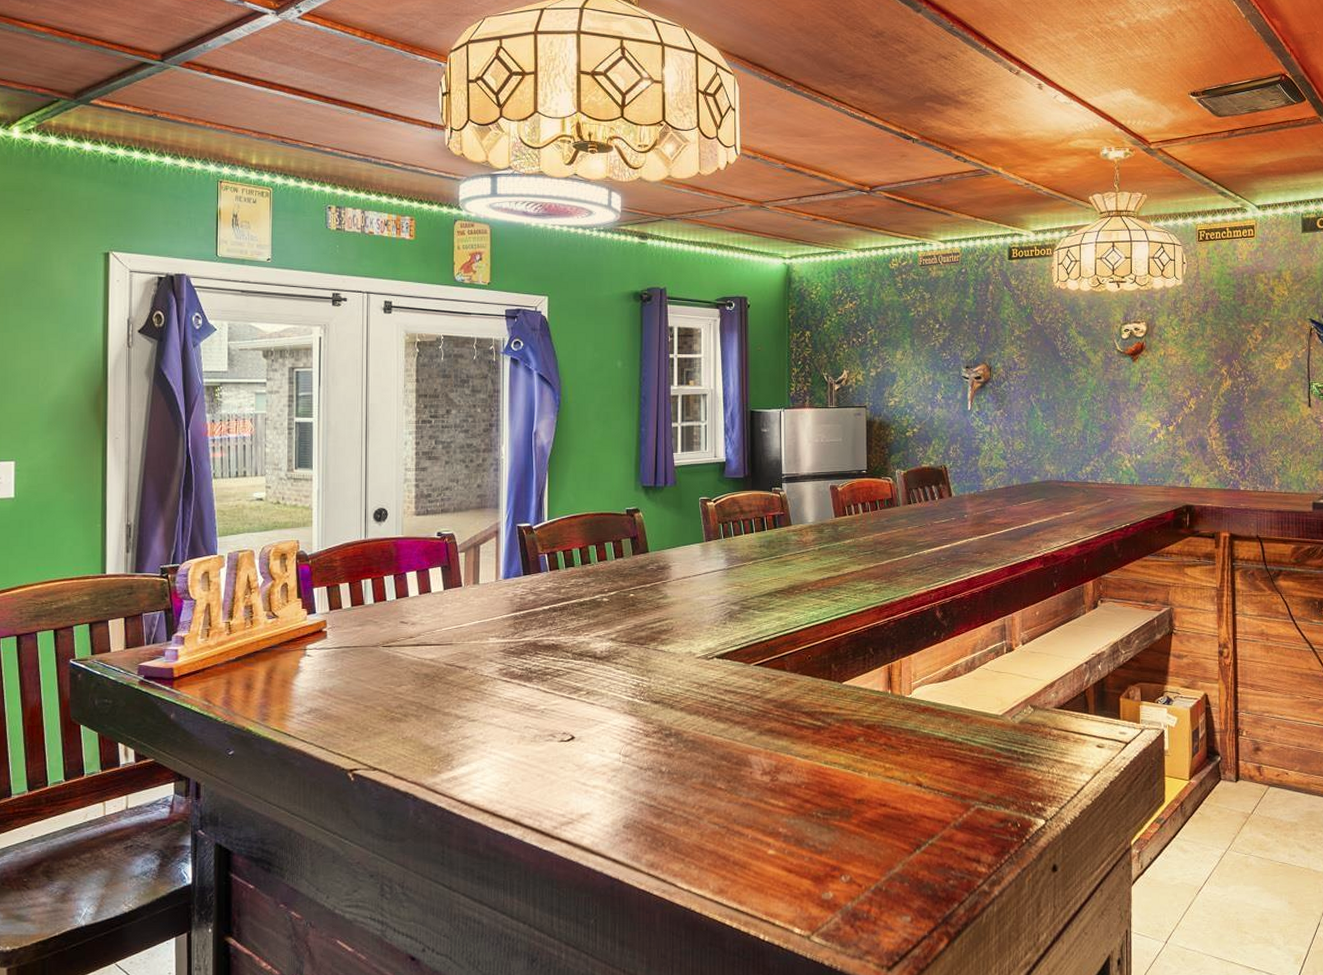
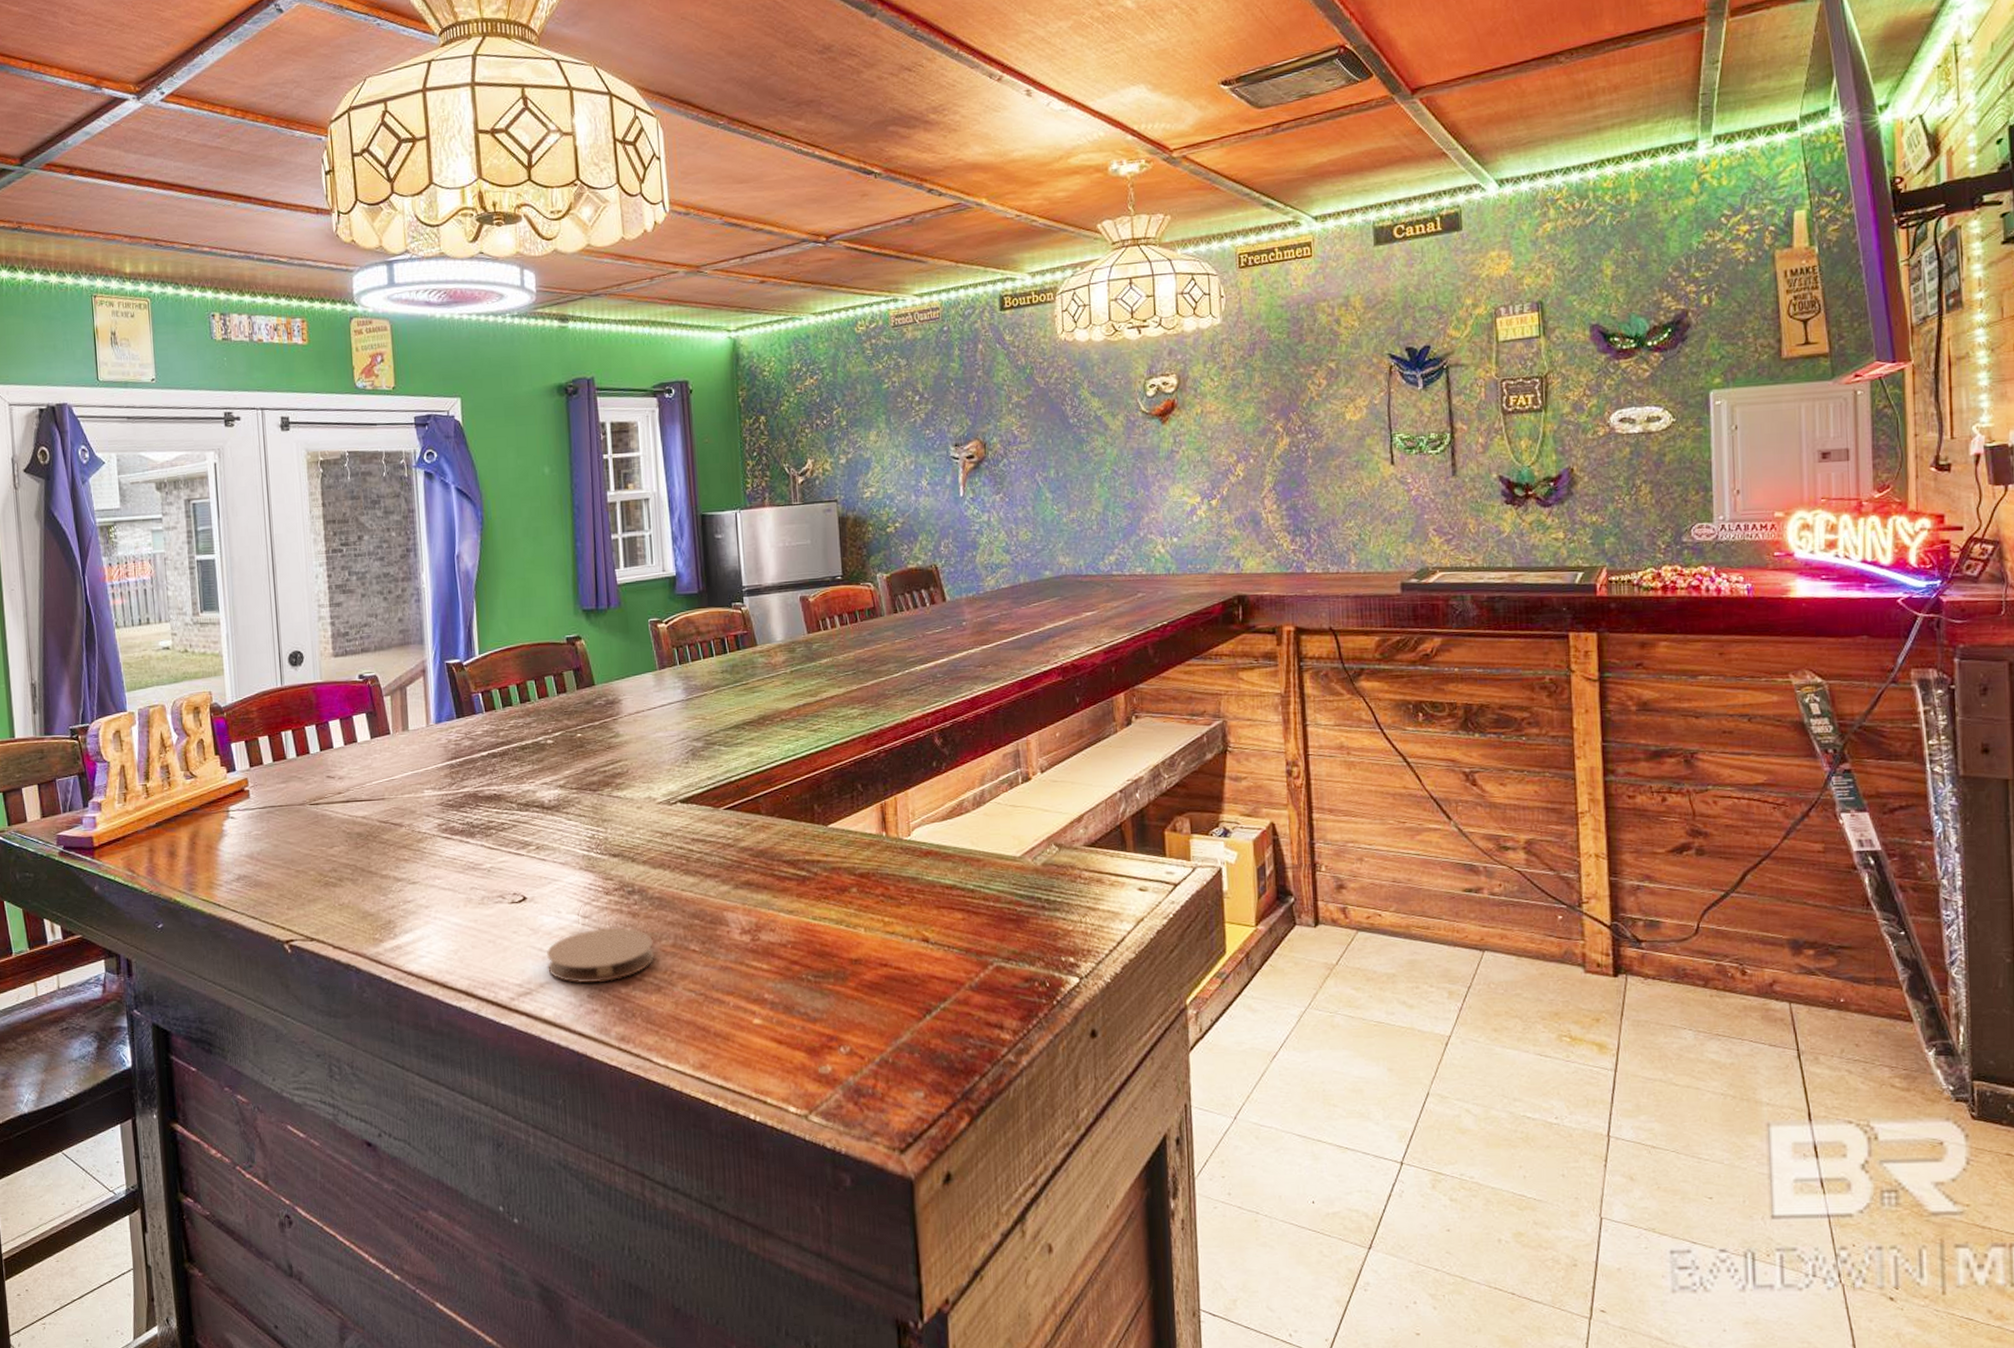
coaster: none [588,766,685,814] -> present [546,927,654,983]

